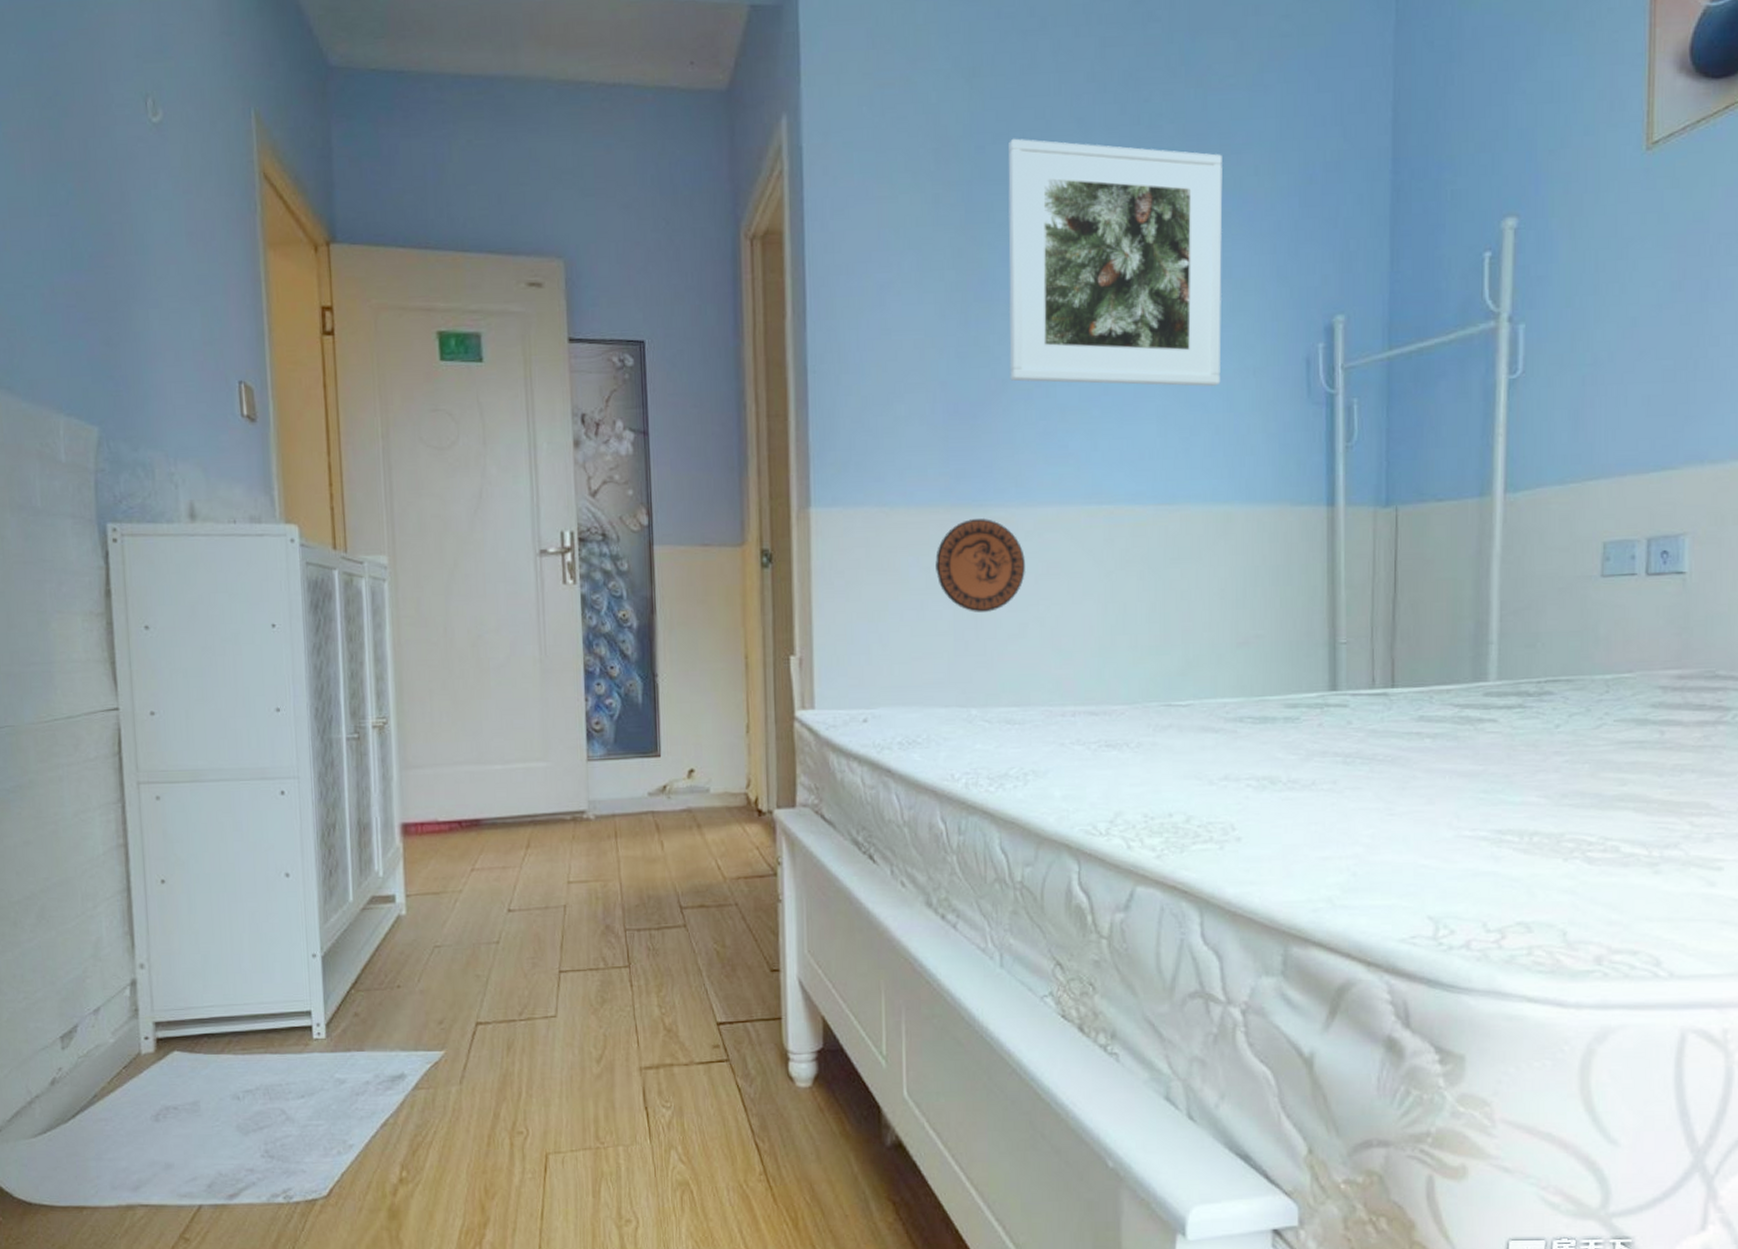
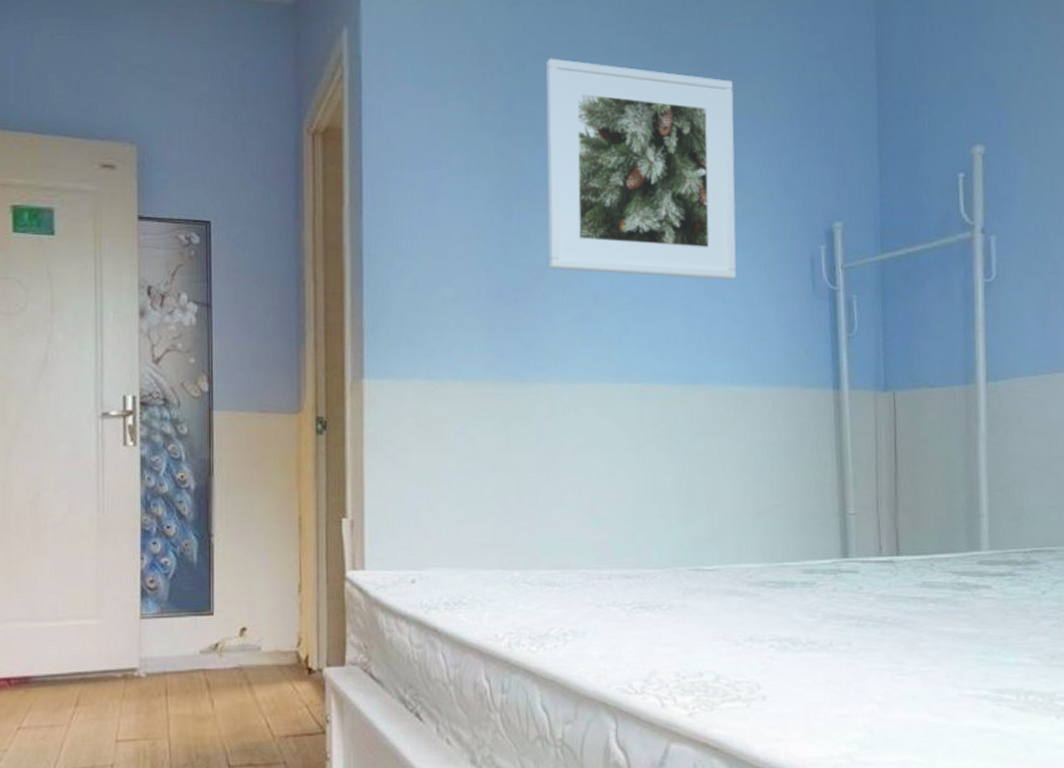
decorative plate: present [935,517,1025,612] -> none [480,392,563,480]

